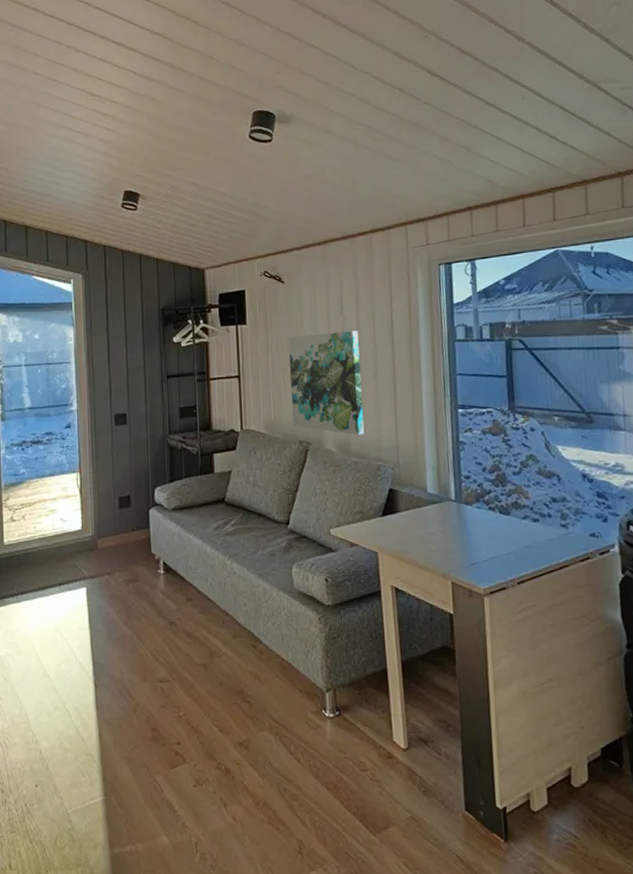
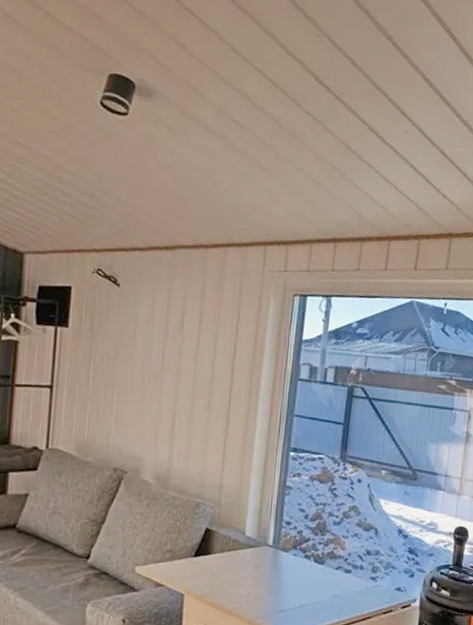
wall art: present [288,331,365,435] -> none [108,348,196,469]

